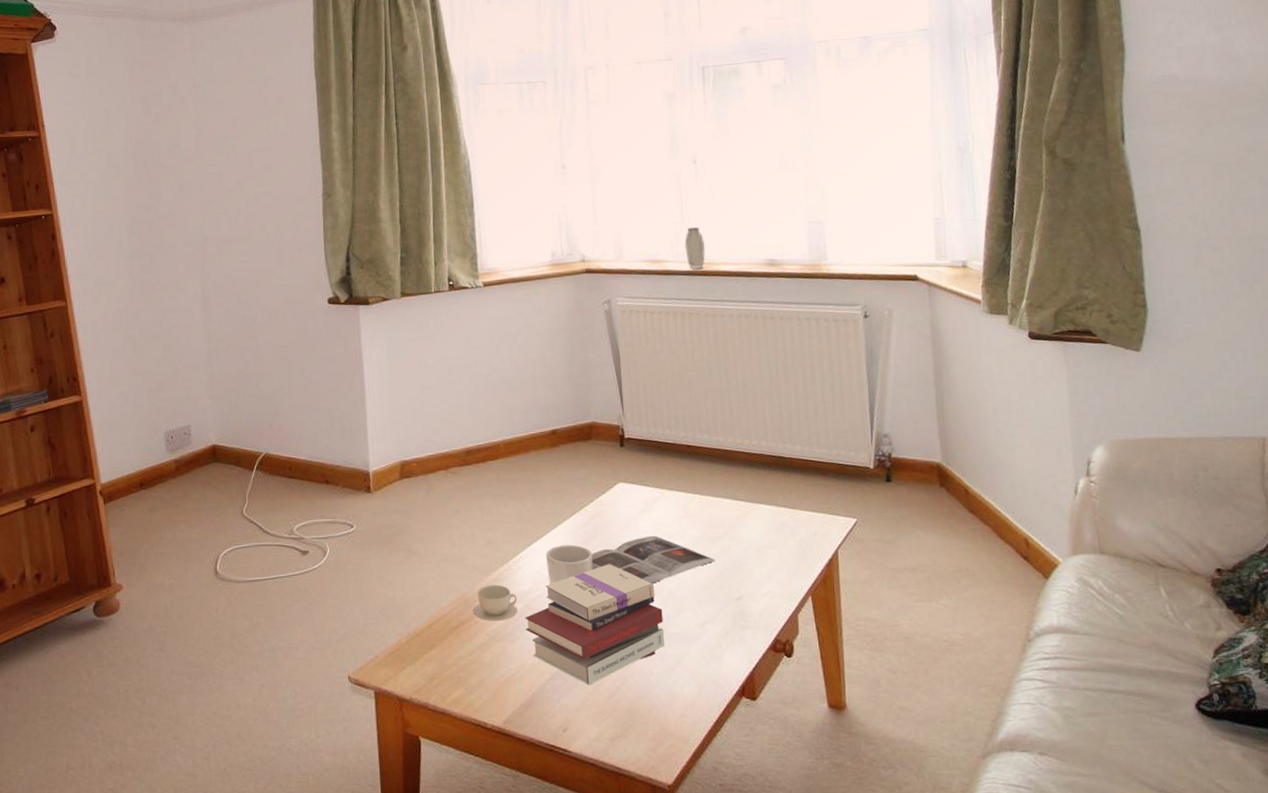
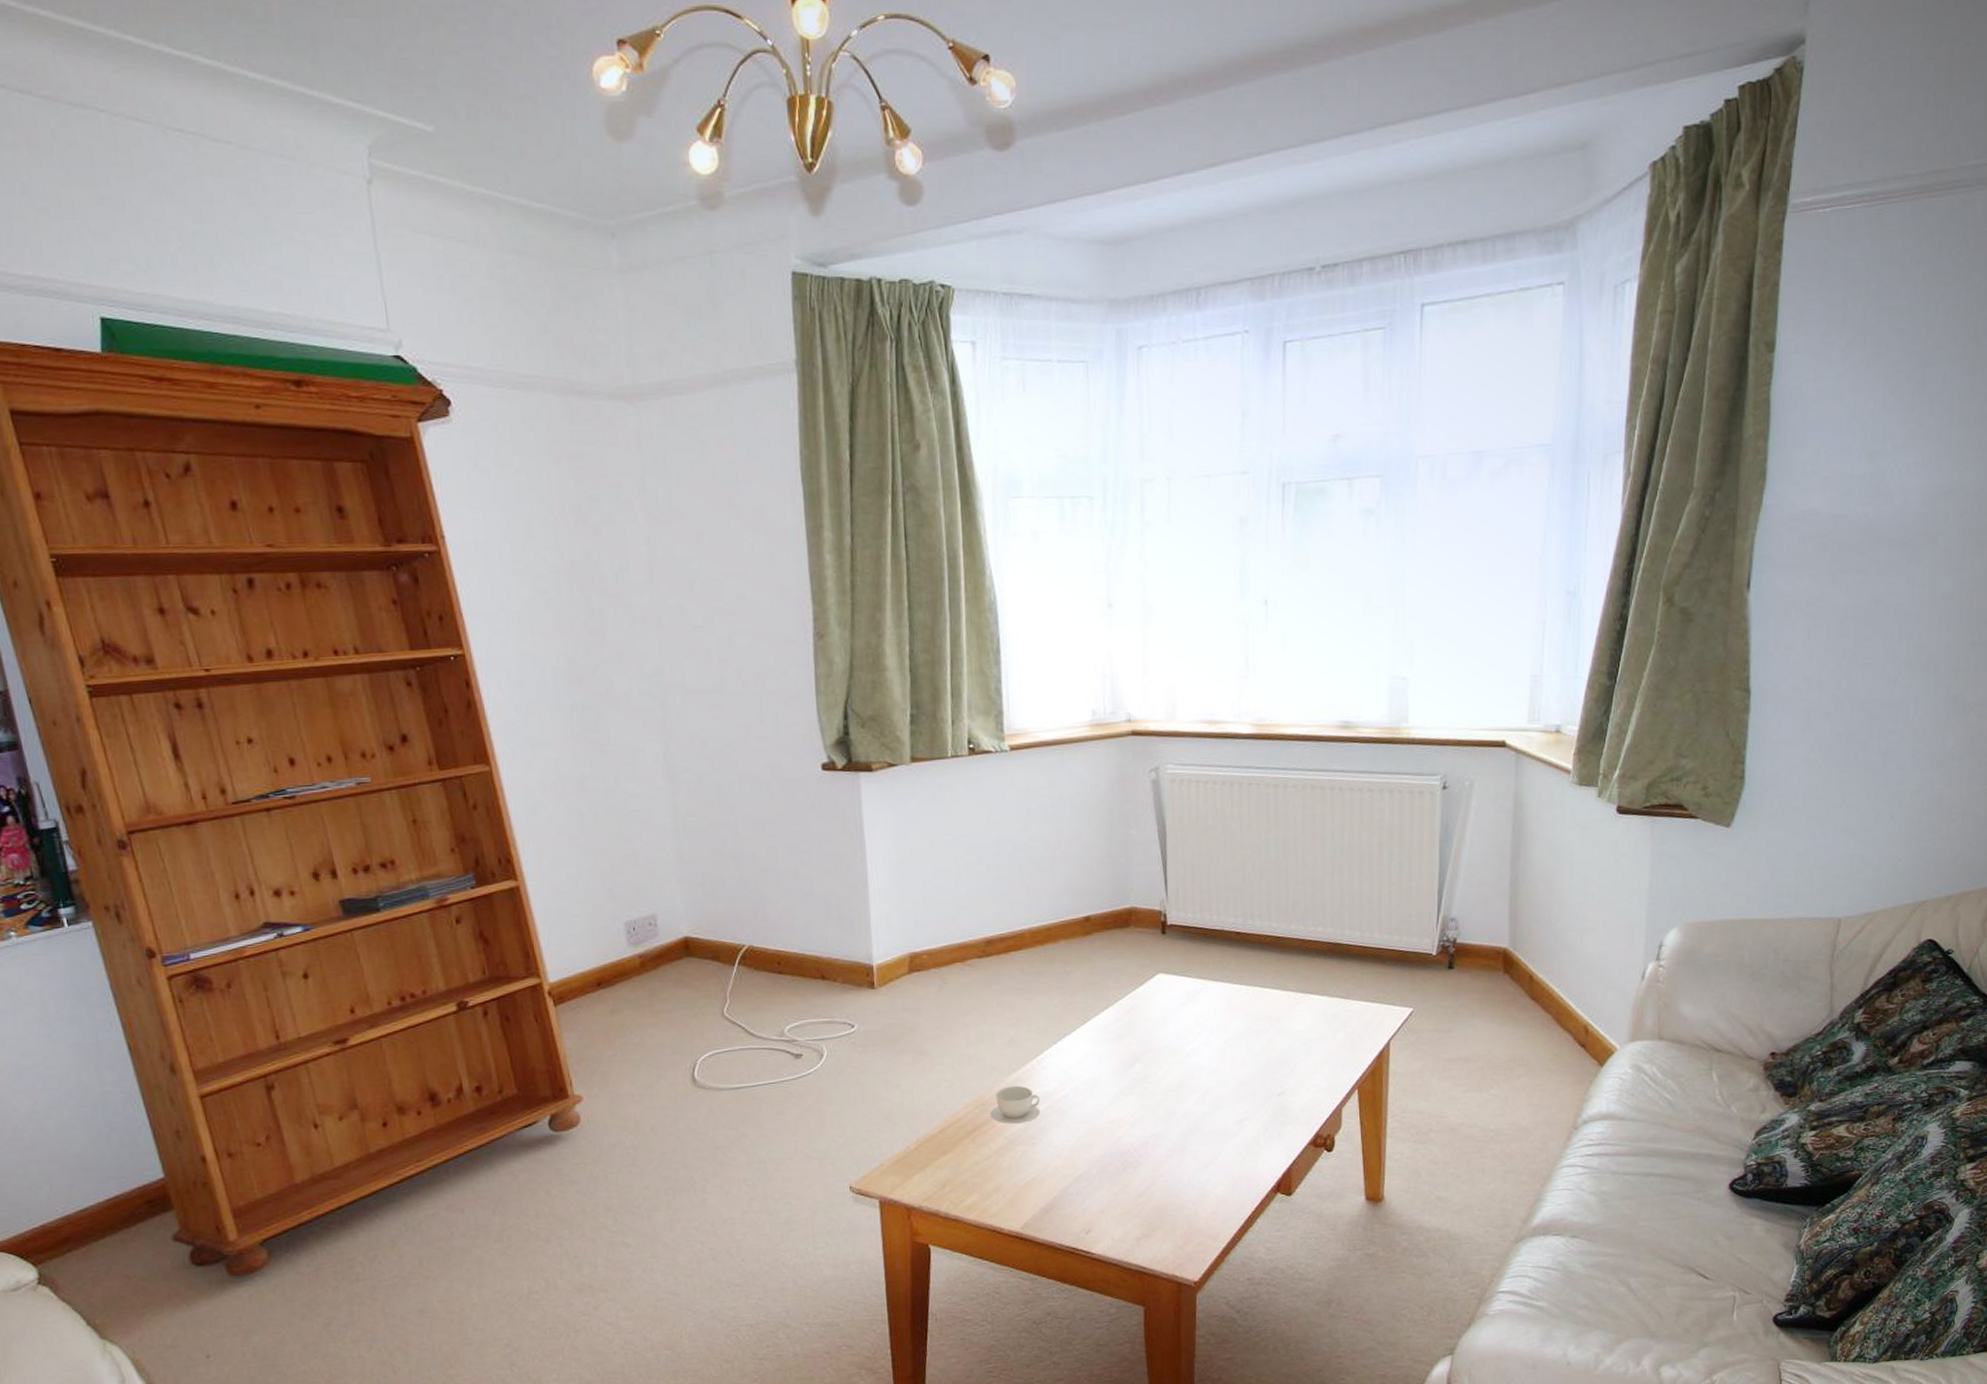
books: present [525,564,665,686] -> none [1048,1061,1200,1187]
mug: present [546,544,594,585] -> none [1074,1041,1126,1085]
magazine: present [591,535,715,584] -> none [1124,1029,1259,1081]
vase: present [684,227,705,269] -> none [1248,682,1271,732]

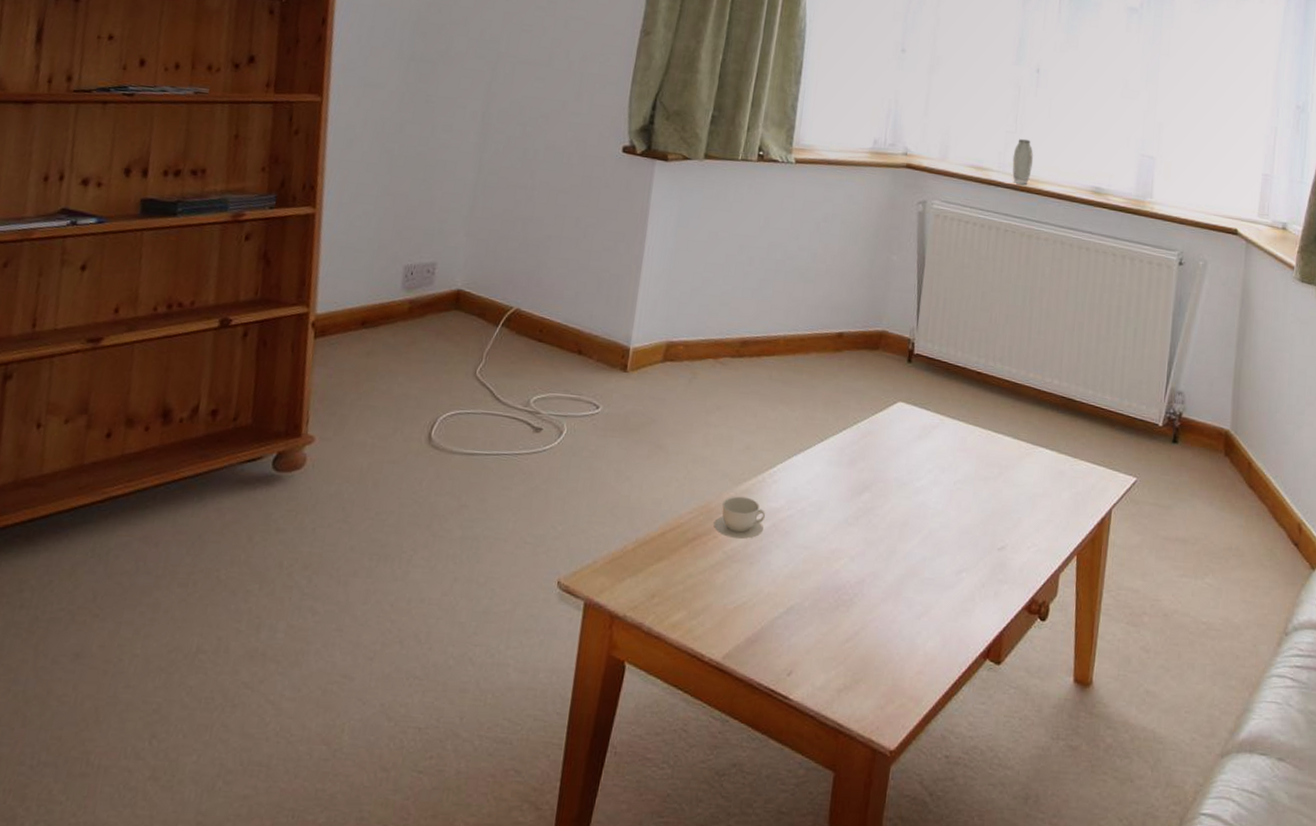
vase: none [1248,682,1271,732] -> present [1012,139,1033,184]

